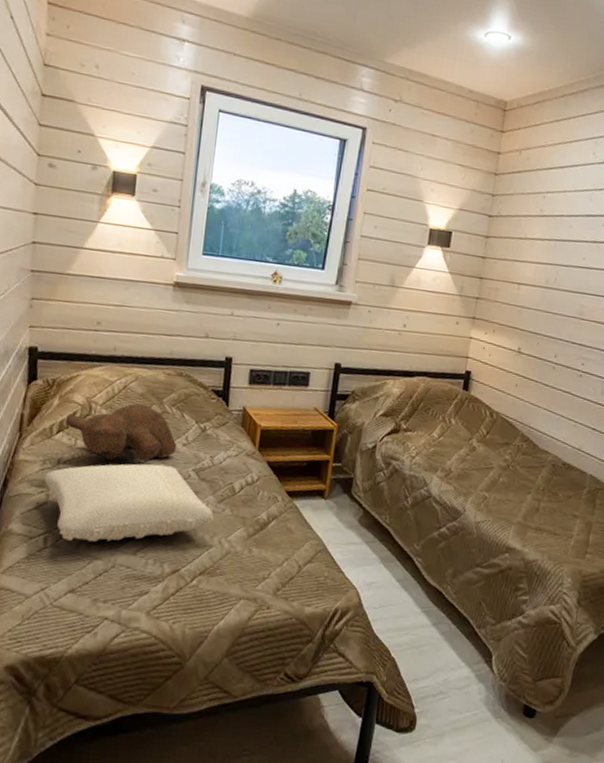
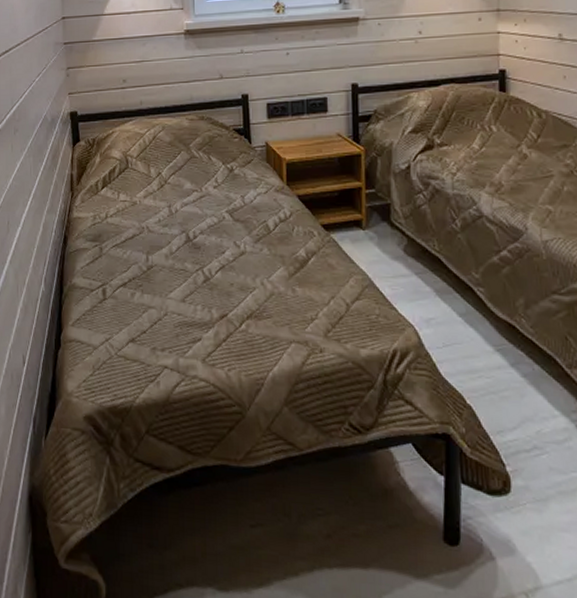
pillow: present [43,463,214,542] -> none [96,209,253,291]
teddy bear: present [66,403,177,461] -> none [108,152,208,210]

